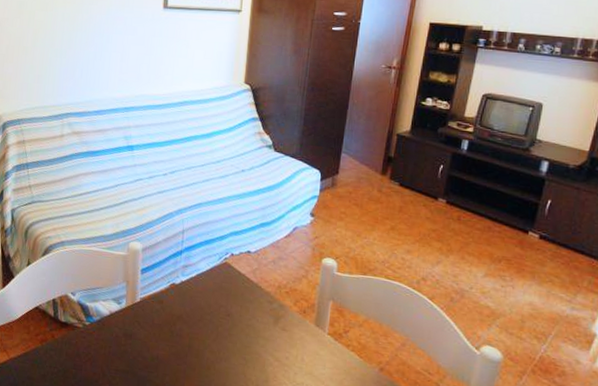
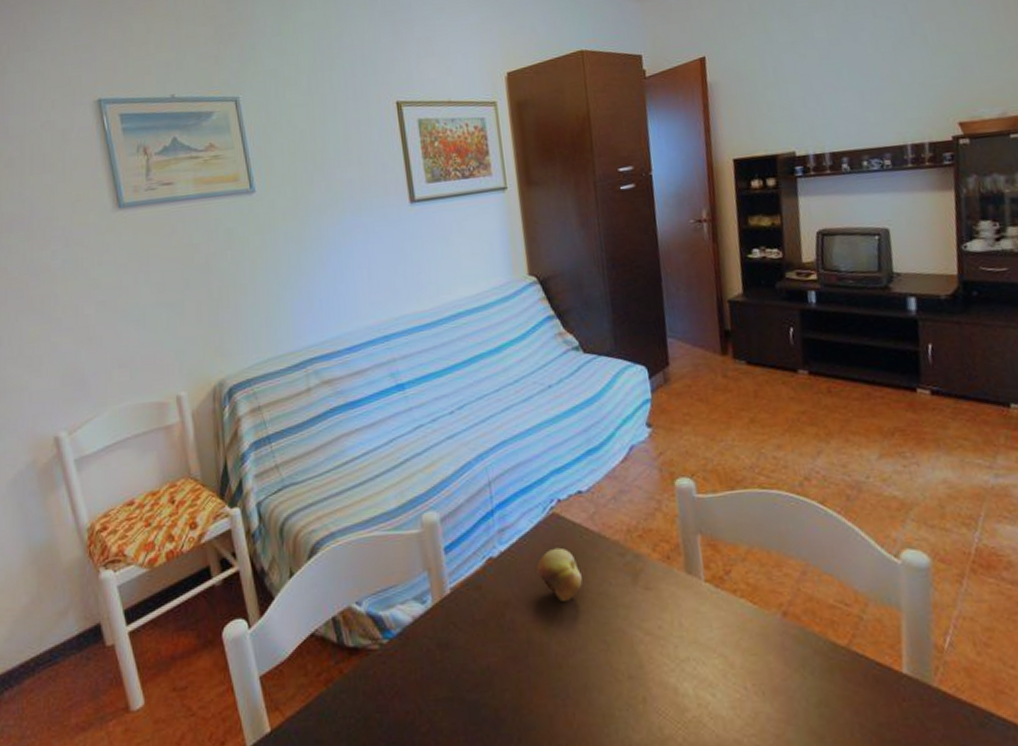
fruit: none [205,286,238,326] -> present [536,547,583,602]

